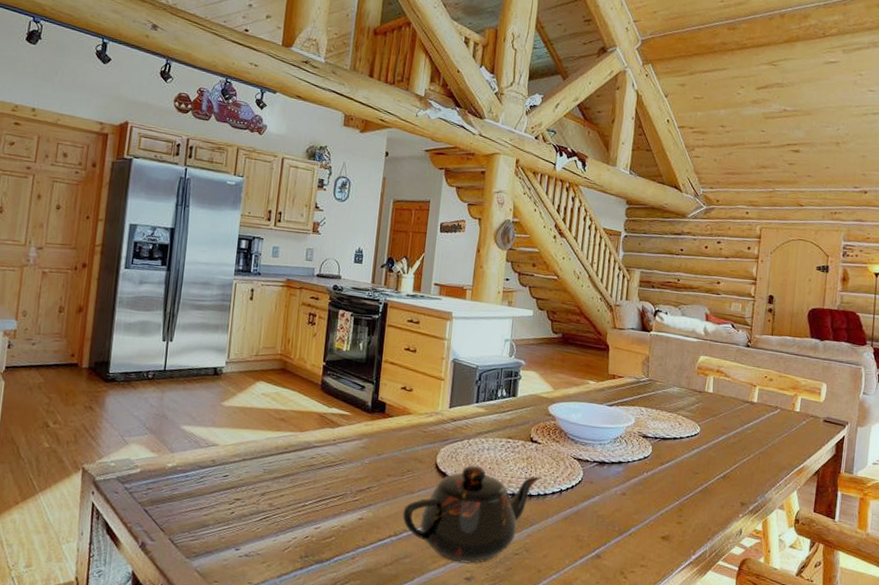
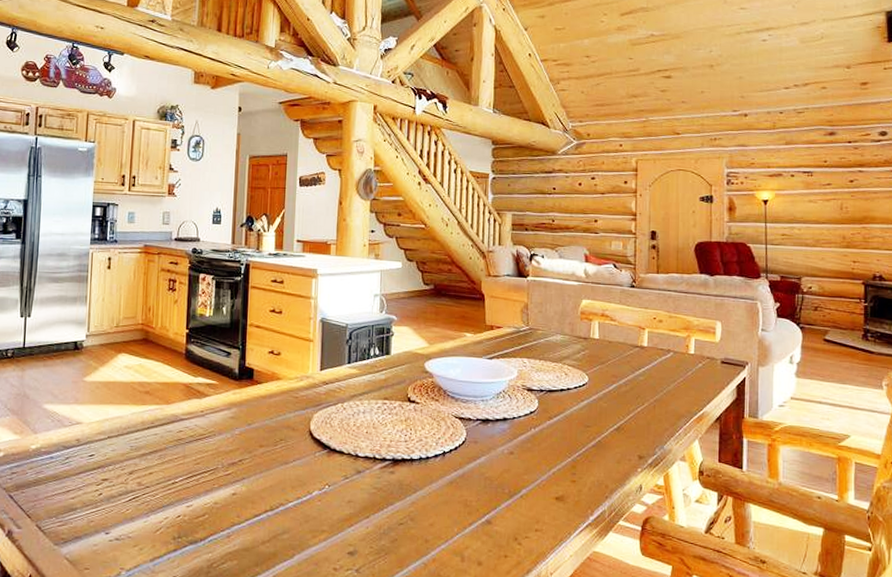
teapot: present [402,465,539,564] -> none [278,430,420,537]

